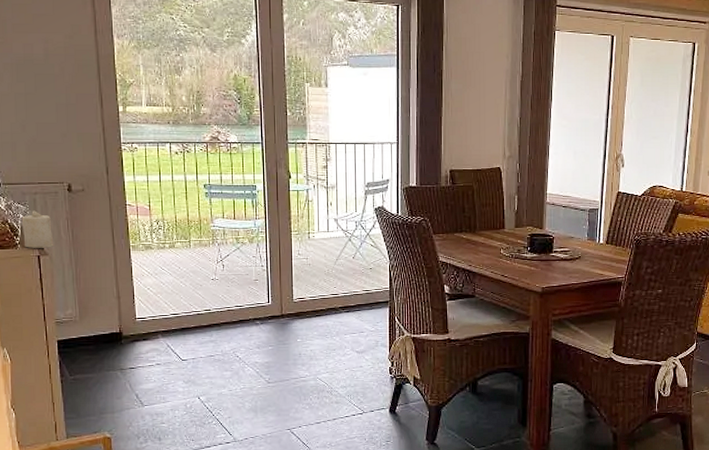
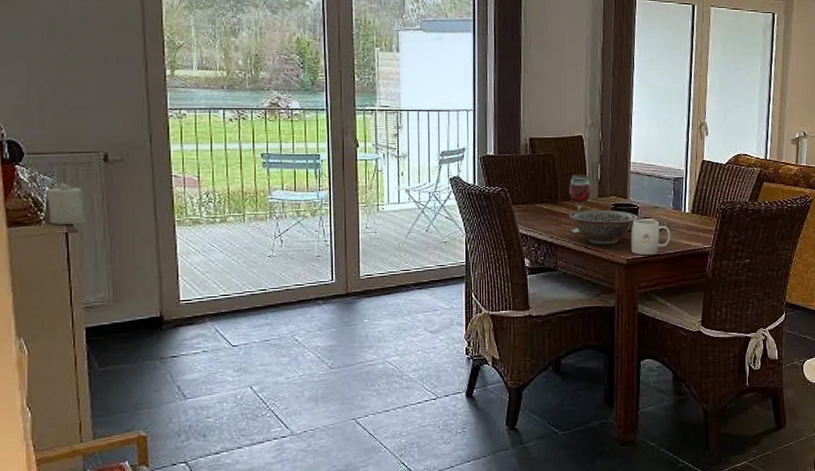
wineglass: none [486,205,508,262] -> present [568,174,591,234]
decorative bowl: none [486,239,554,274] -> present [569,210,639,245]
mug: none [546,249,585,284] -> present [631,219,671,256]

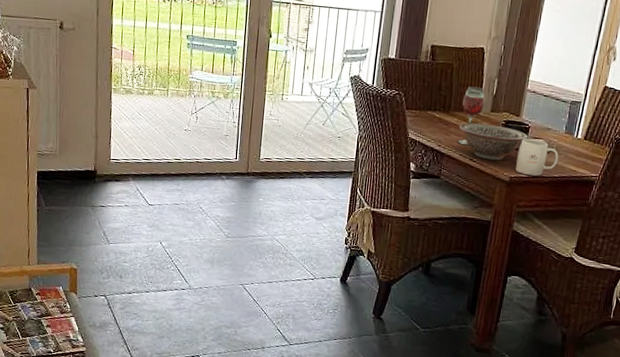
candle: present [47,183,85,225] -> none [15,44,43,82]

